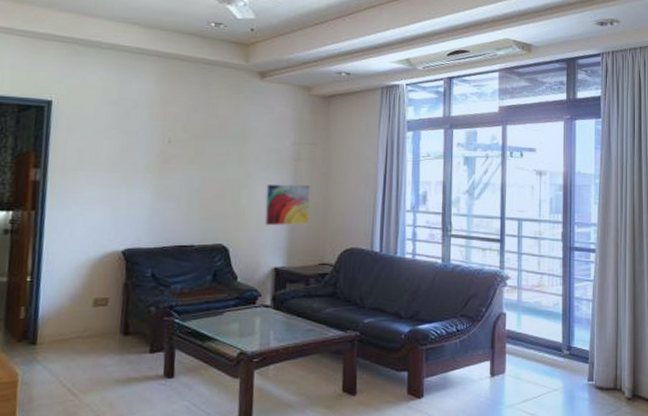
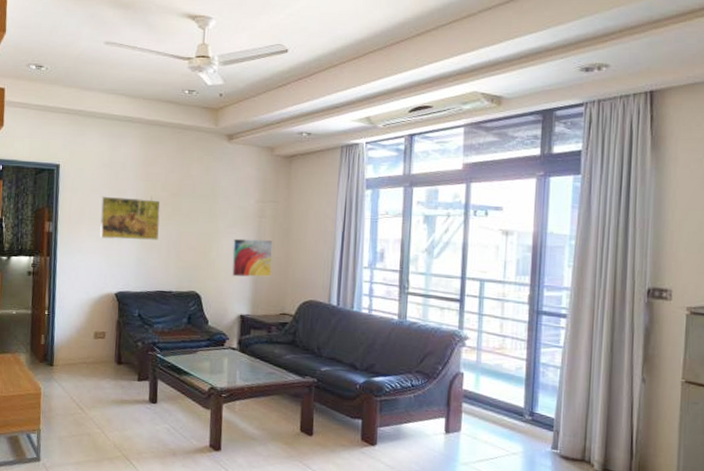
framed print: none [103,137,181,188] -> present [99,196,161,240]

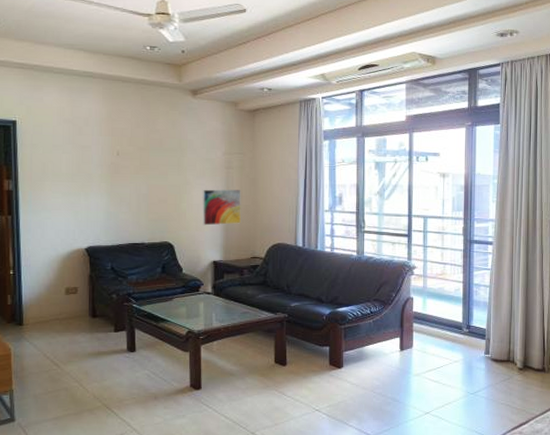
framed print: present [99,196,161,240] -> none [64,152,128,195]

